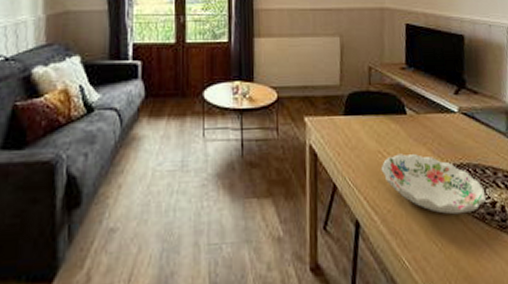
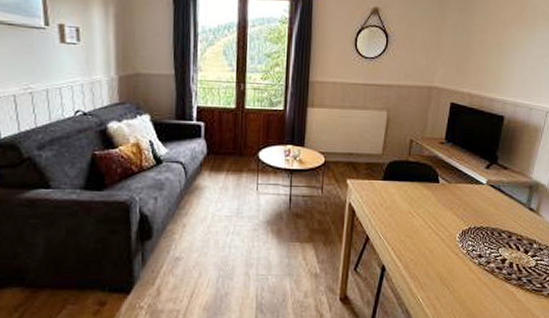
decorative bowl: present [381,153,487,215] -> none [409,215,498,267]

